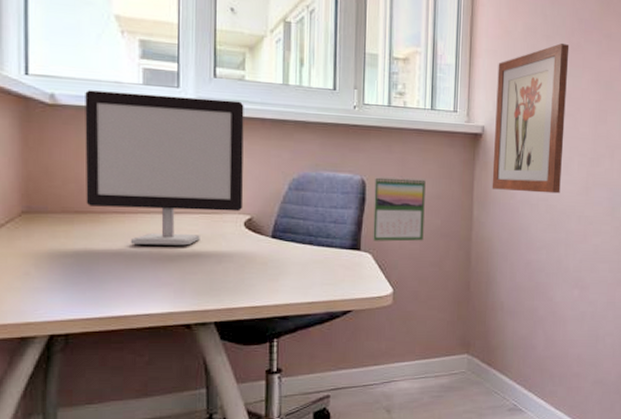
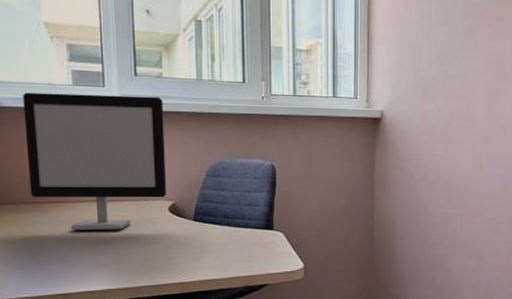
calendar: present [373,176,426,242] -> none [284,160,330,221]
wall art: present [492,43,570,194] -> none [391,28,462,172]

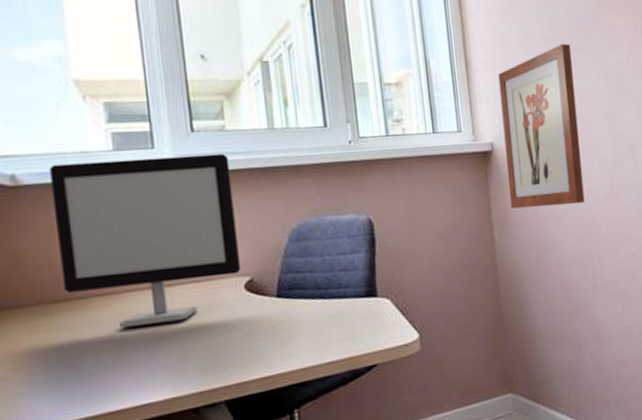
wall art: none [391,28,462,172] -> present [498,44,585,209]

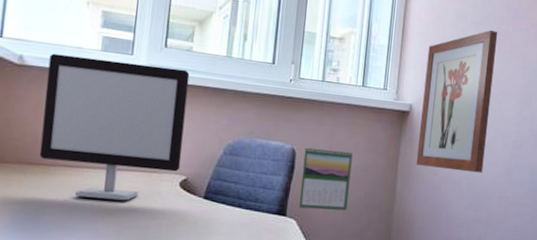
calendar: none [382,208,445,284] -> present [298,146,353,211]

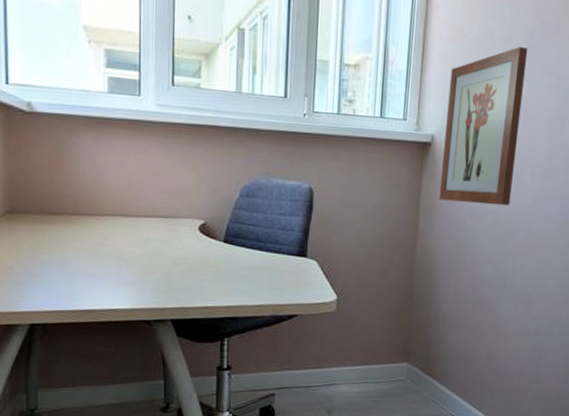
computer monitor: present [39,53,190,201] -> none [57,98,200,247]
calendar: present [298,146,353,211] -> none [319,184,372,250]

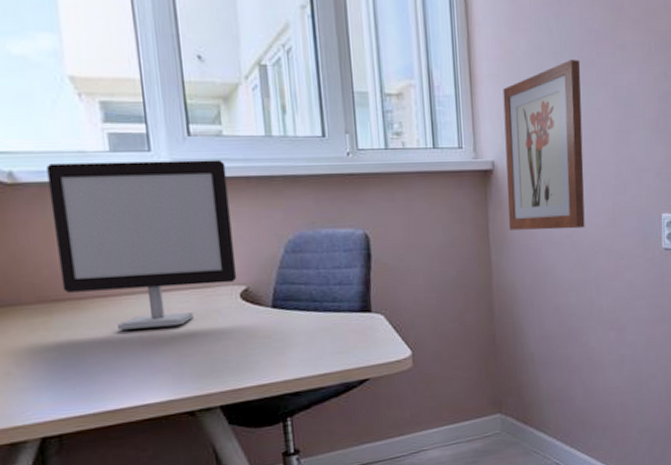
computer monitor: none [57,98,200,247] -> present [46,160,237,330]

